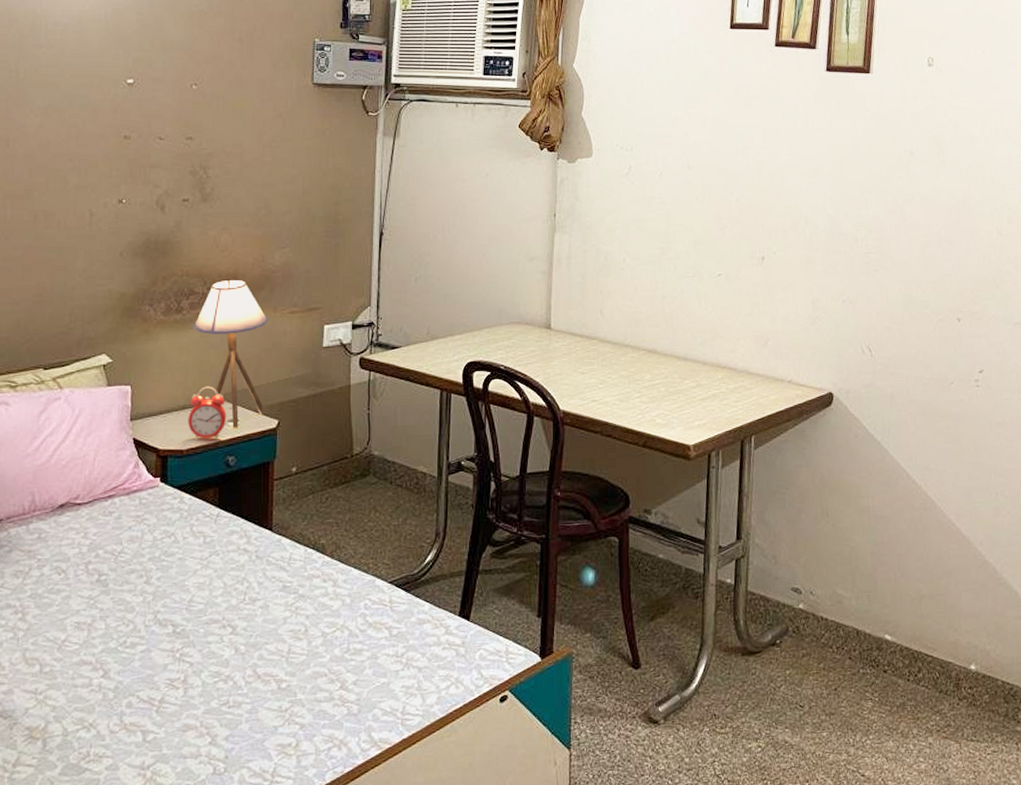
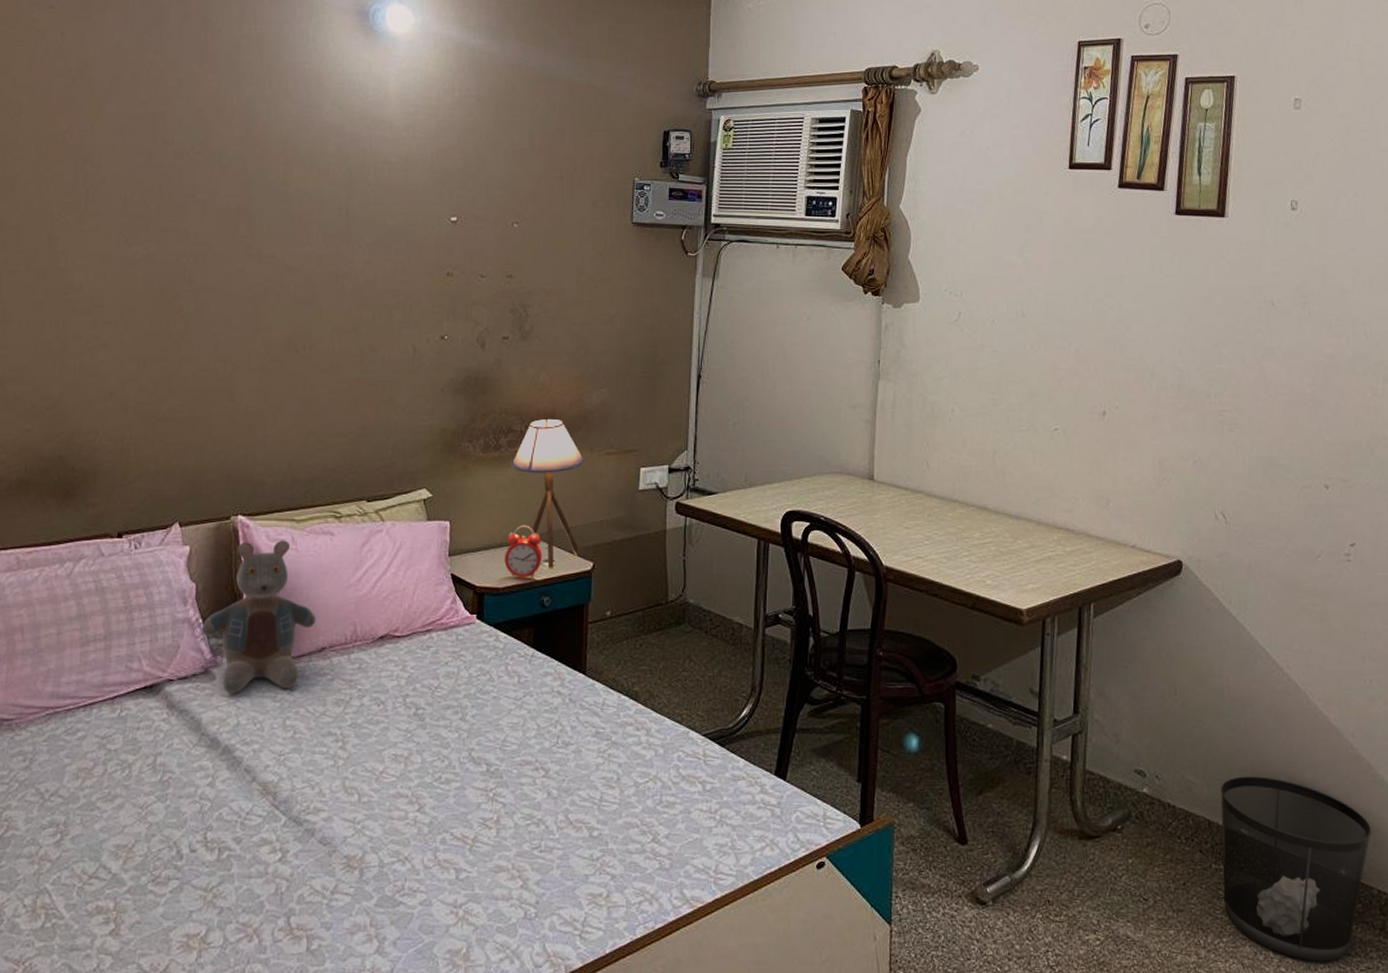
waste bin: none [867,586,998,750] -> present [1221,776,1372,962]

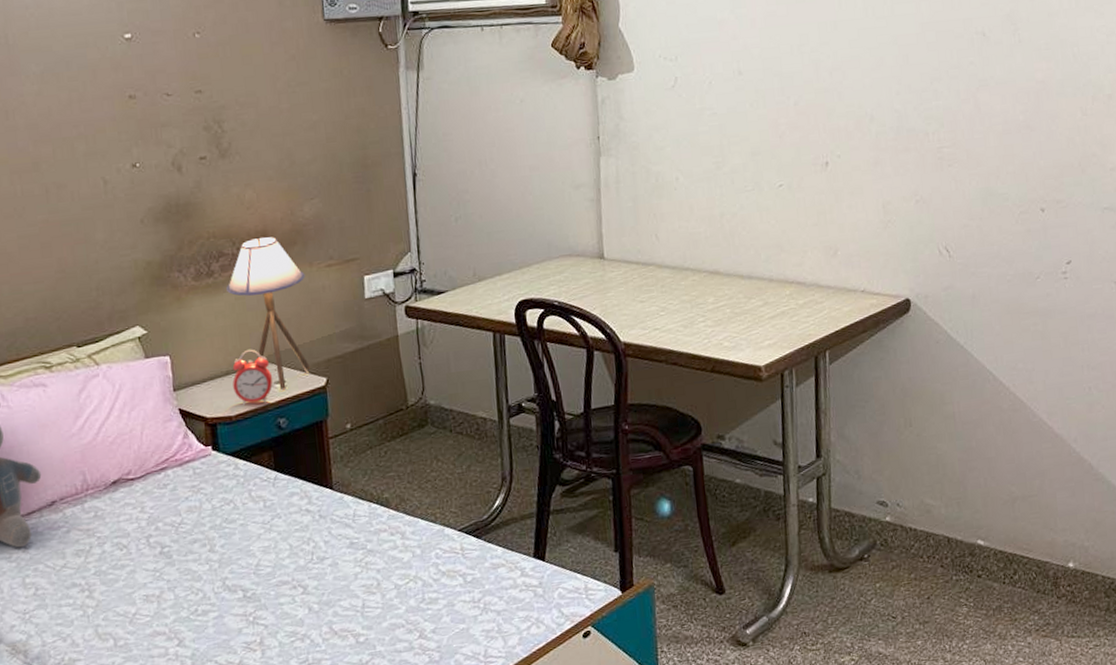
waste bin: present [1221,776,1372,962] -> none [957,490,1096,648]

